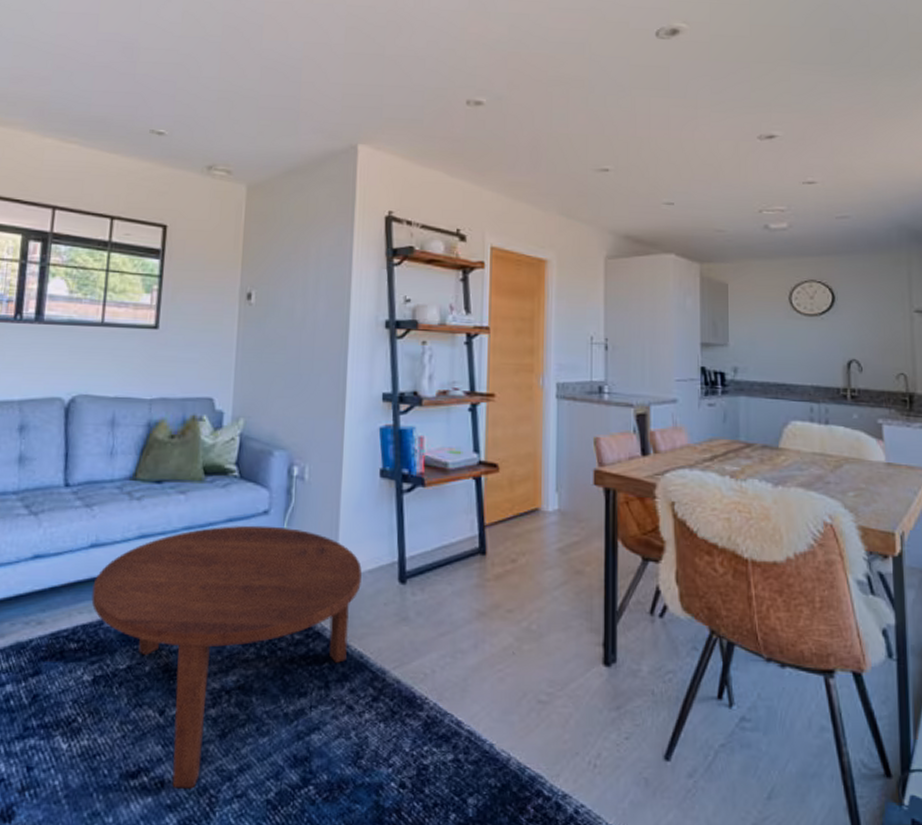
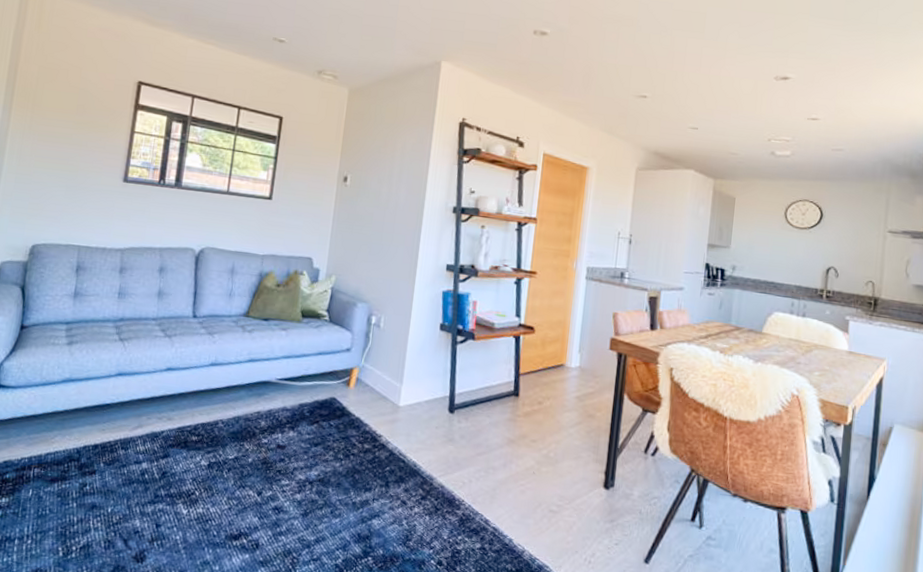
coffee table: present [91,525,362,789] -> none [210,358,420,551]

